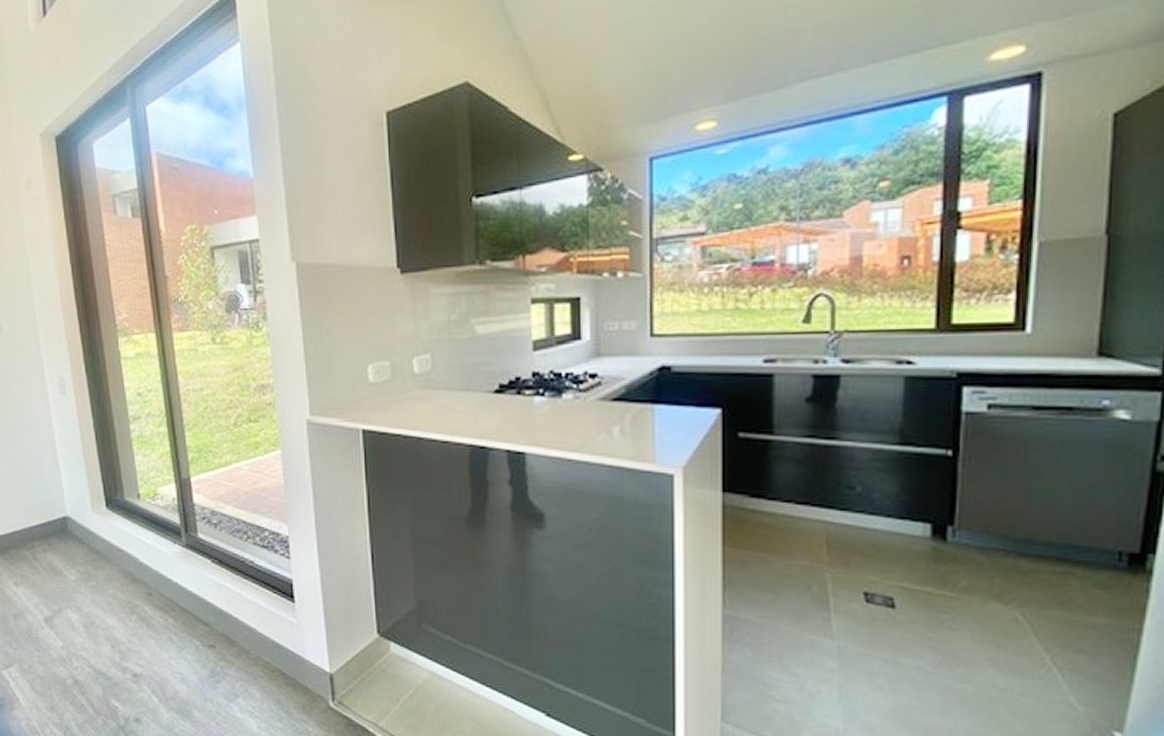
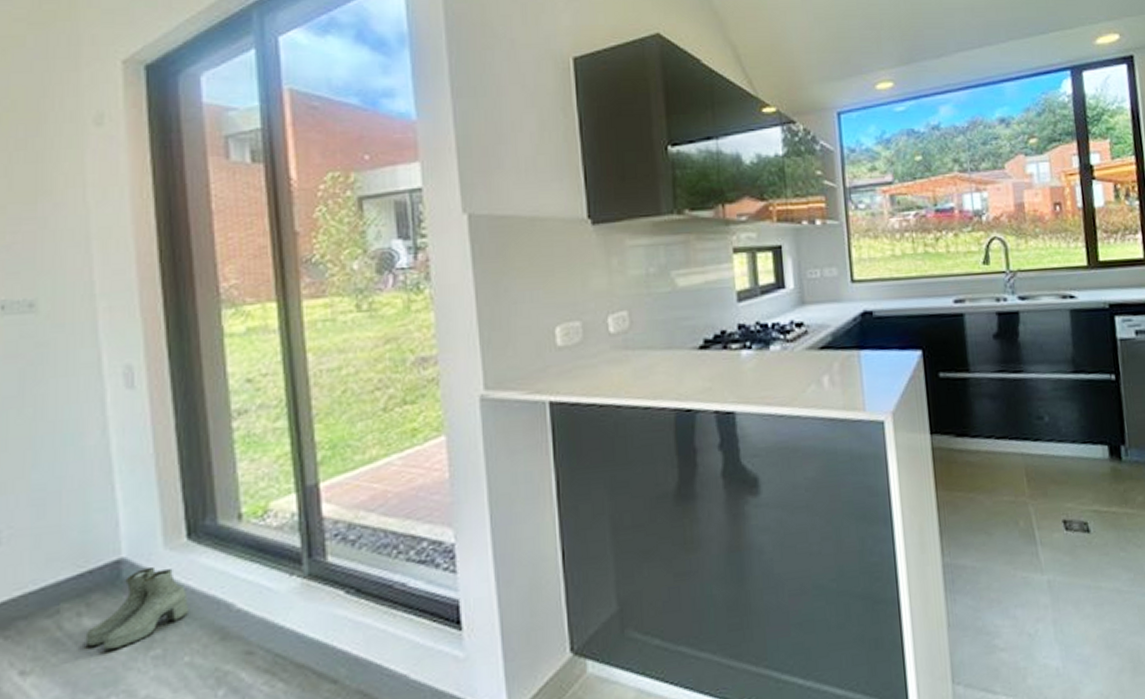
boots: none [49,525,110,578] -> present [85,568,188,651]

